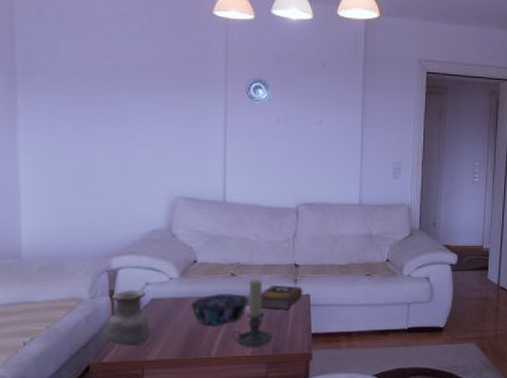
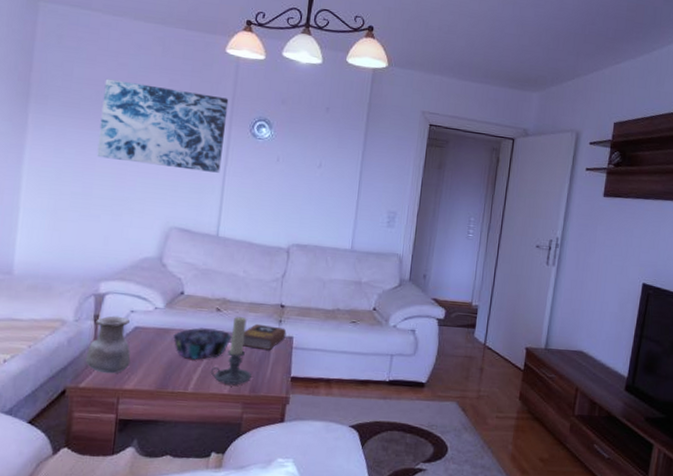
wall art: none [92,51,222,138] -> present [97,78,229,173]

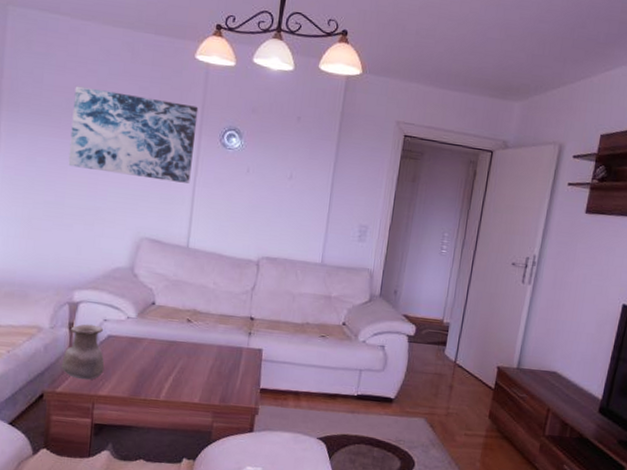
decorative bowl: present [173,328,232,360] -> none [145,338,203,369]
candle holder: present [210,316,252,385] -> none [181,328,221,395]
book: present [243,323,287,350] -> none [213,335,256,361]

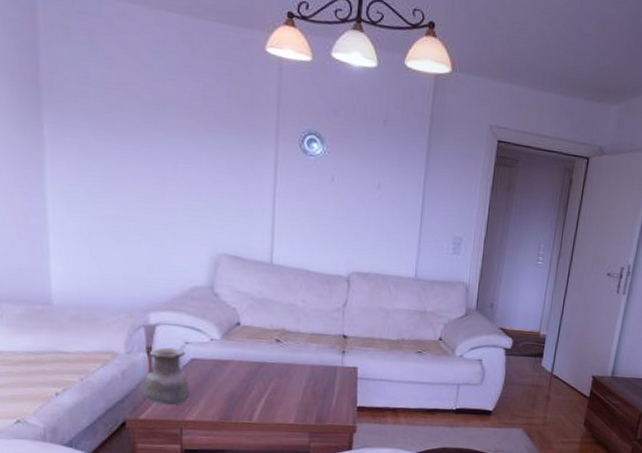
wall art: present [68,86,199,184] -> none [128,82,273,194]

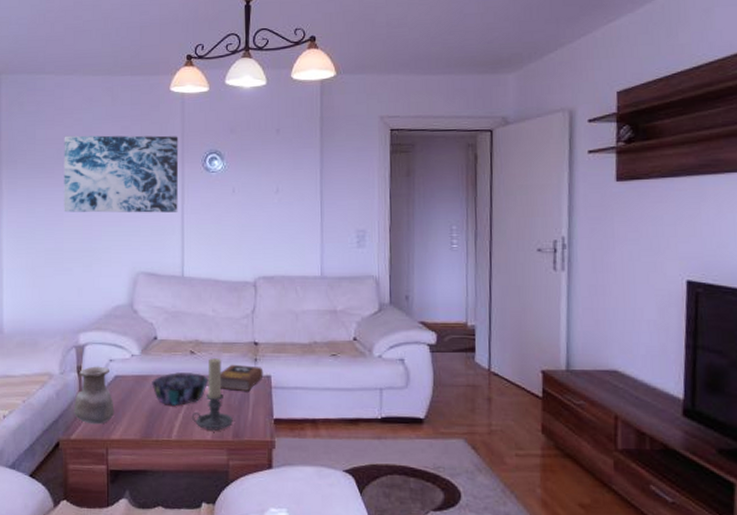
wall art: none [128,82,273,194] -> present [64,135,179,213]
decorative bowl: none [233,359,294,391] -> present [152,372,209,406]
candle holder: none [274,347,317,416] -> present [191,358,233,431]
book: none [306,354,351,380] -> present [220,364,264,391]

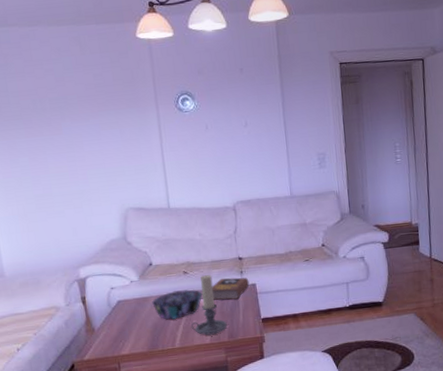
wall art: present [64,135,179,213] -> none [37,80,158,160]
vase: present [73,366,114,425] -> none [83,294,122,345]

